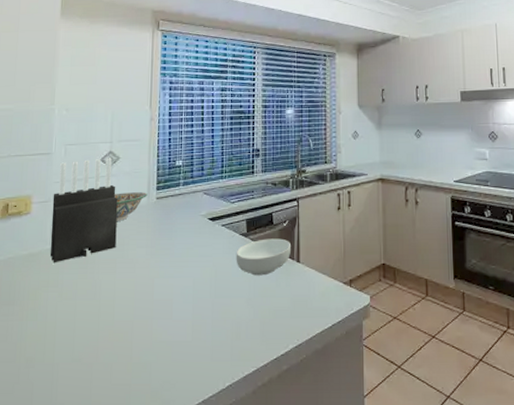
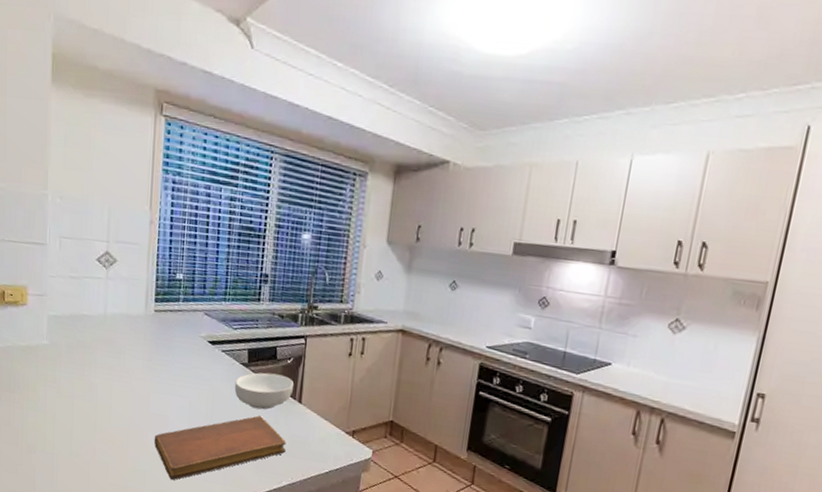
knife block: present [50,158,118,263] -> none [47,256,115,360]
decorative bowl: present [115,192,148,221] -> none [111,298,145,328]
notebook: none [159,282,289,367] -> present [154,415,287,481]

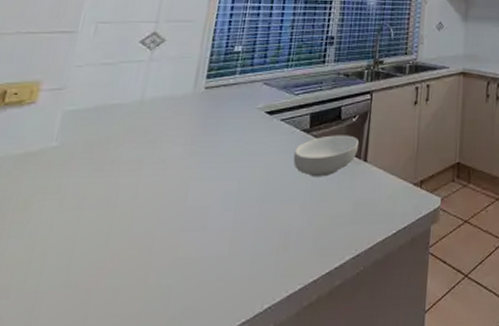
notebook: present [154,415,287,481] -> none [187,184,350,289]

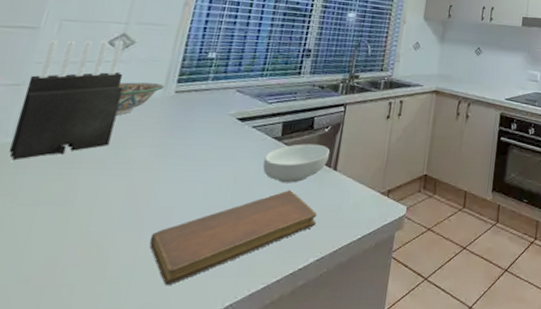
knife block: none [55,39,156,165] -> present [10,40,124,161]
decorative bowl: none [150,80,195,114] -> present [115,82,165,115]
notebook: none [187,184,350,289] -> present [149,190,318,286]

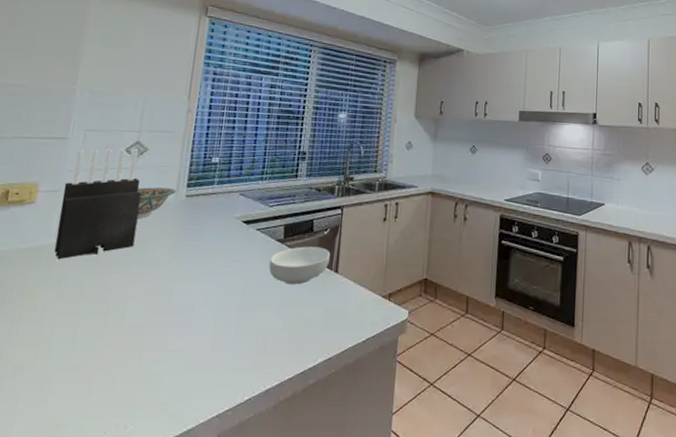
notebook: present [149,190,318,286] -> none [174,291,323,379]

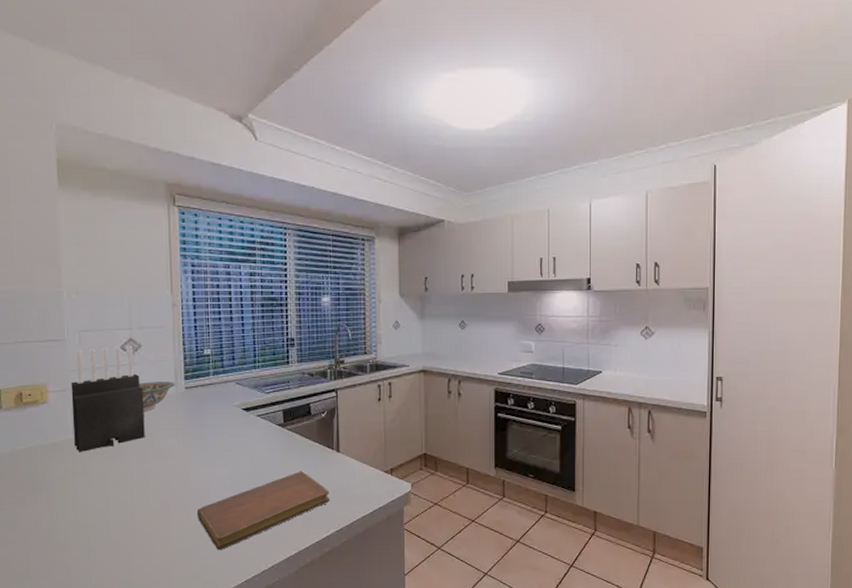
notebook: none [174,291,323,379] -> present [196,471,330,551]
cereal bowl: present [268,246,331,285] -> none [273,429,331,465]

